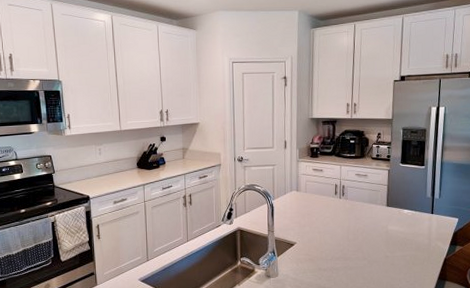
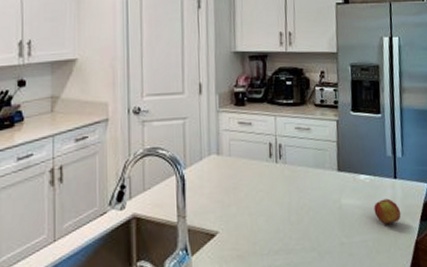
apple: none [413,228,435,245] -> present [374,198,402,224]

